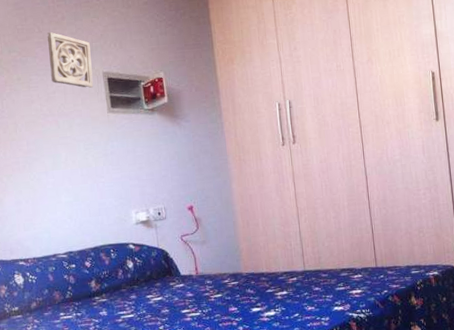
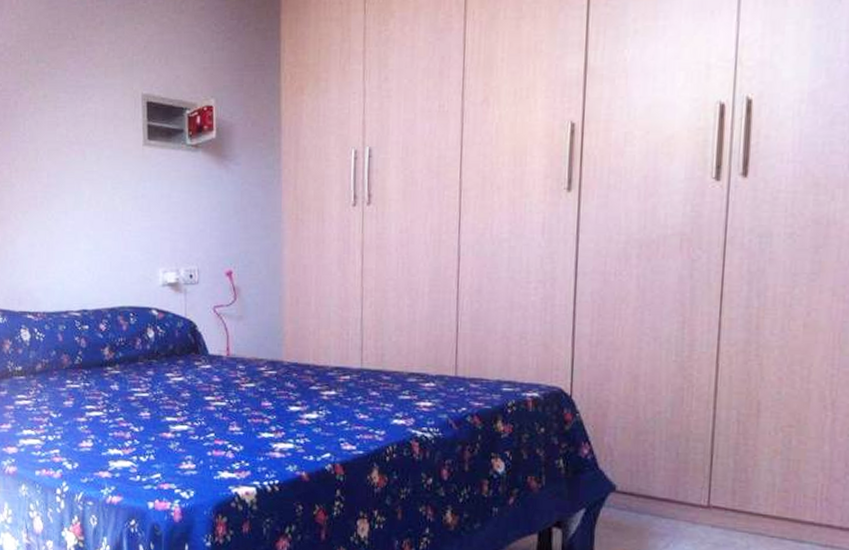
wall ornament: present [47,32,93,88] -> none [81,40,130,113]

